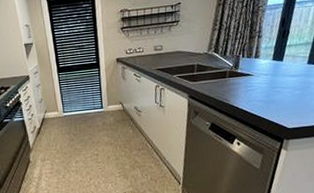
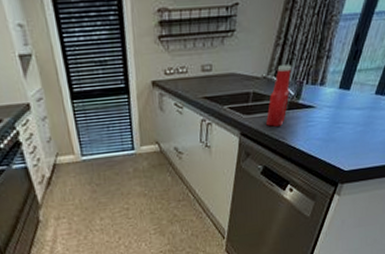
ketchup bottle: none [210,43,229,91] -> present [266,64,292,127]

